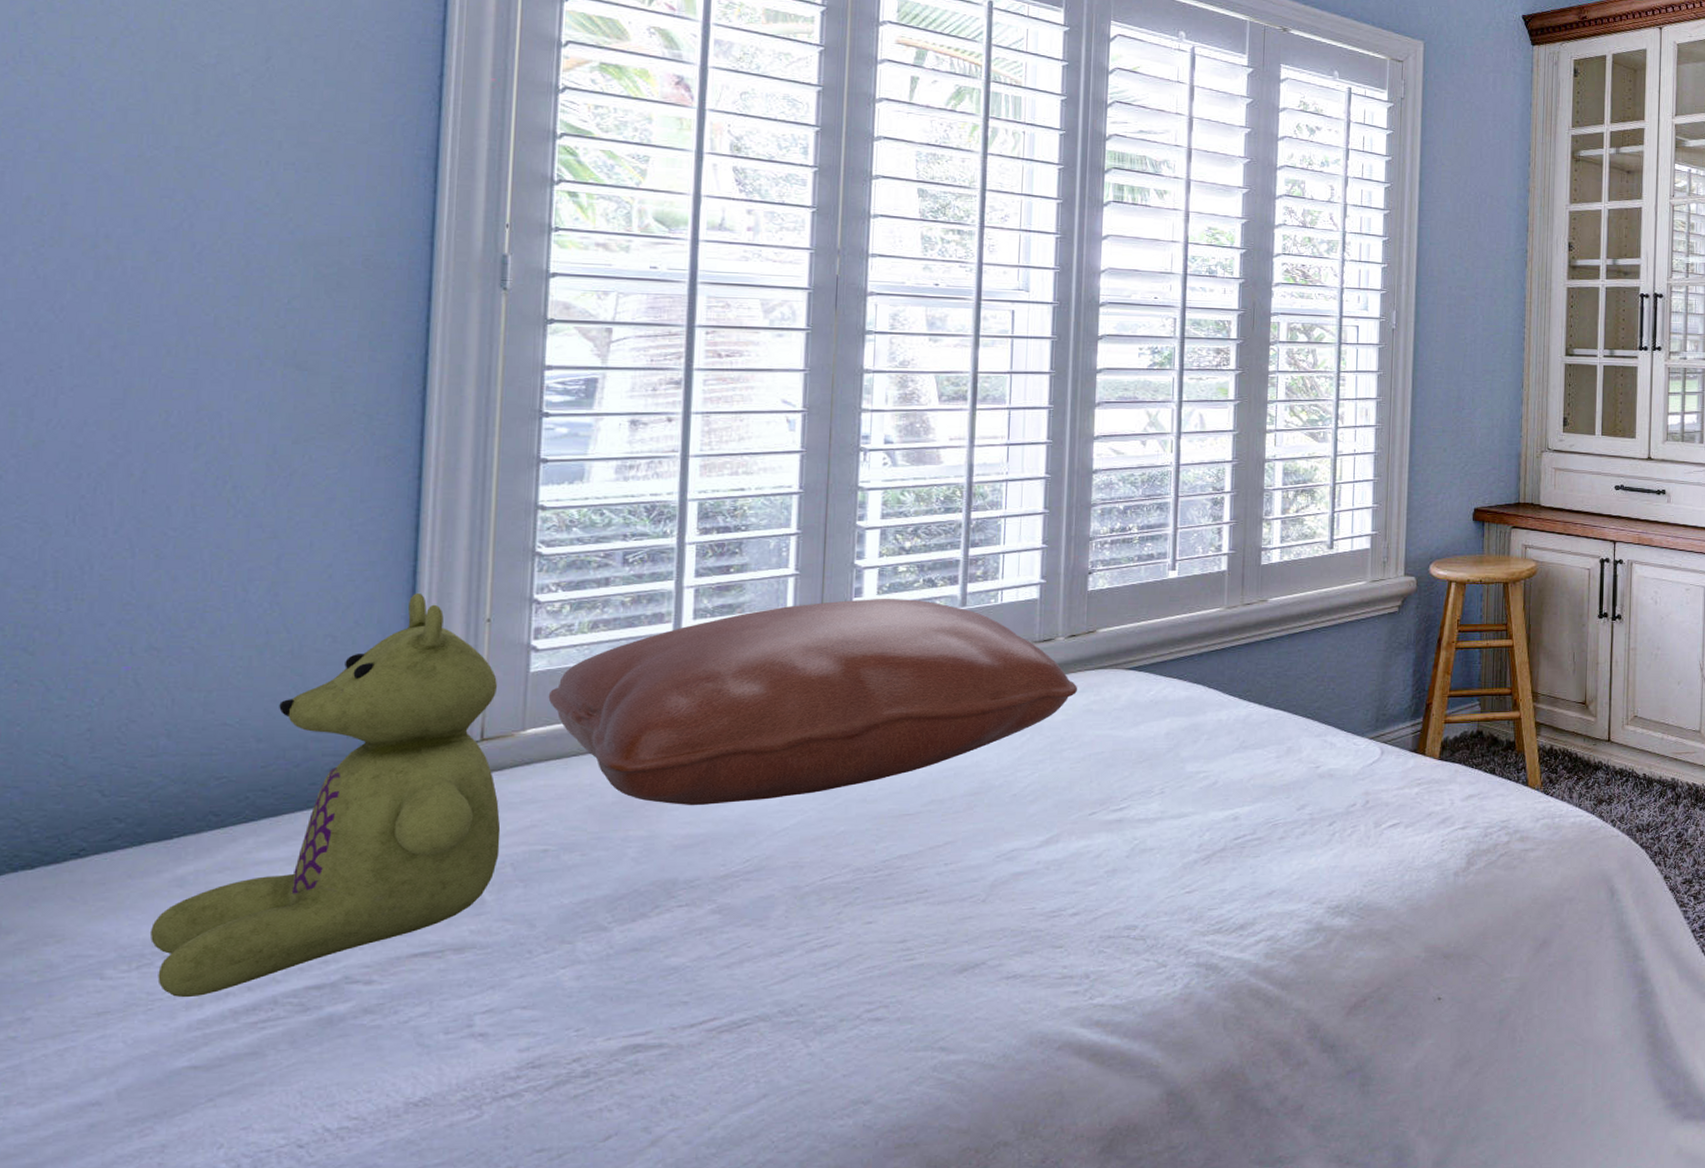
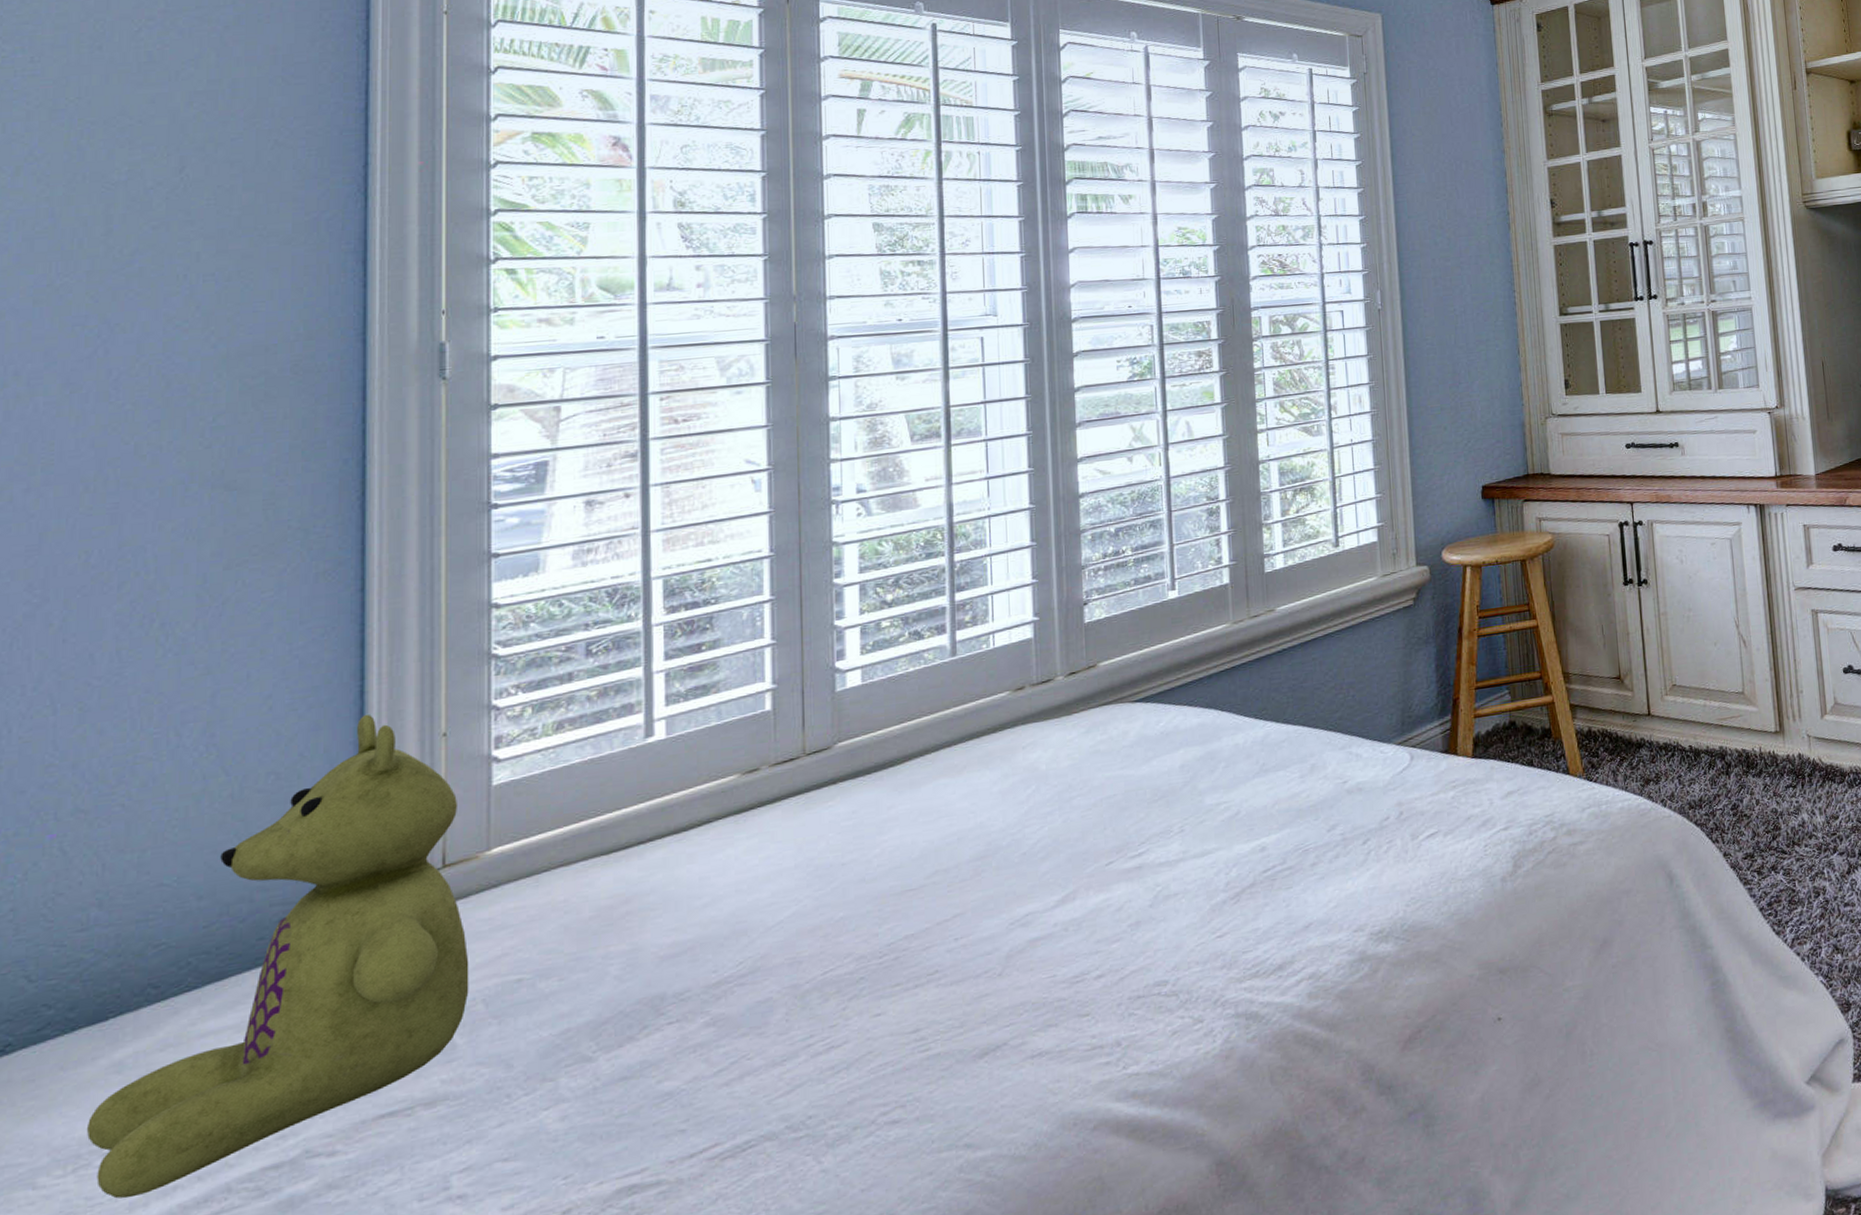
pillow: present [548,598,1078,805] -> none [513,655,1083,912]

